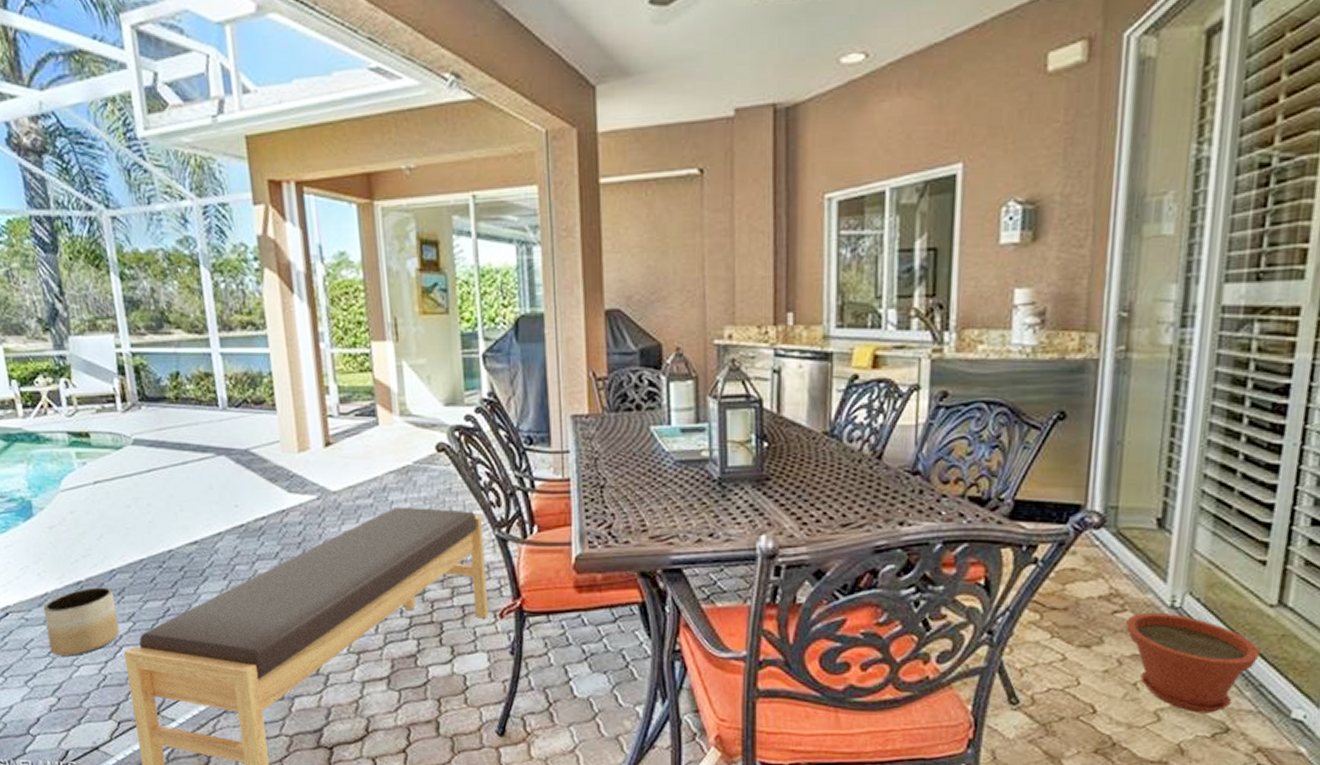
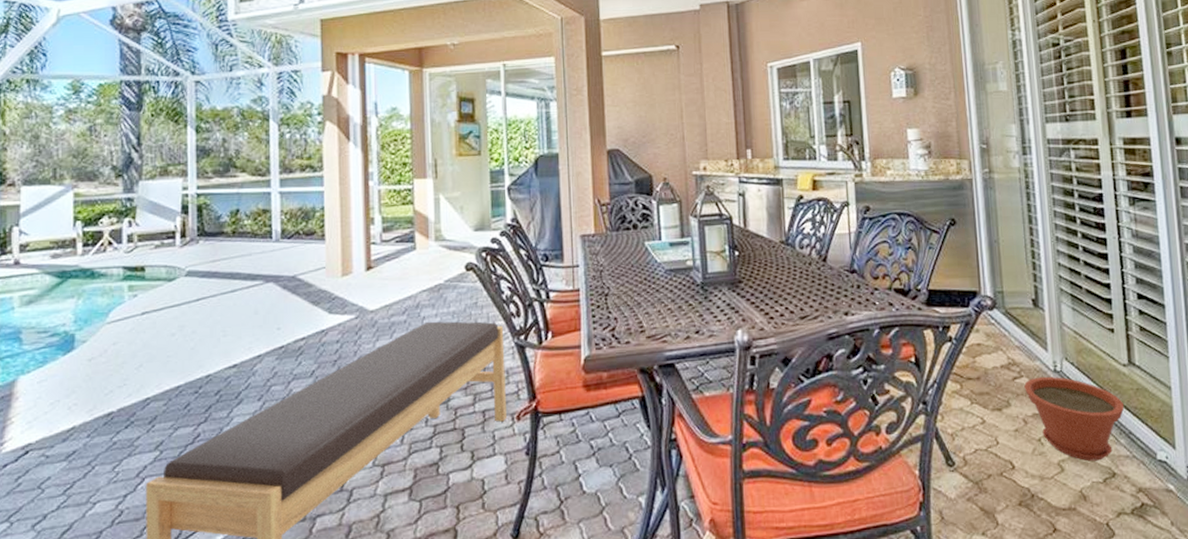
planter: present [43,587,120,657] -> none [67,417,145,494]

